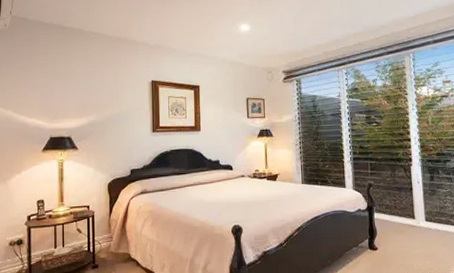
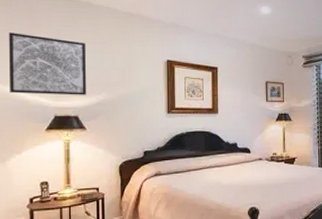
wall art: none [10,61,79,117] -> present [8,32,87,95]

